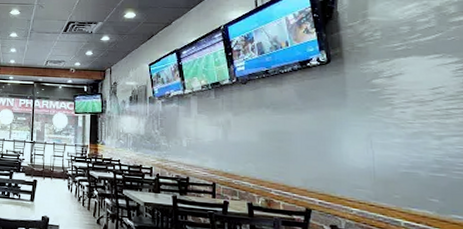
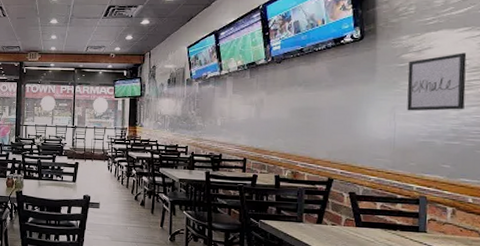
wall art: none [380,80,446,140] -> present [407,53,467,111]

